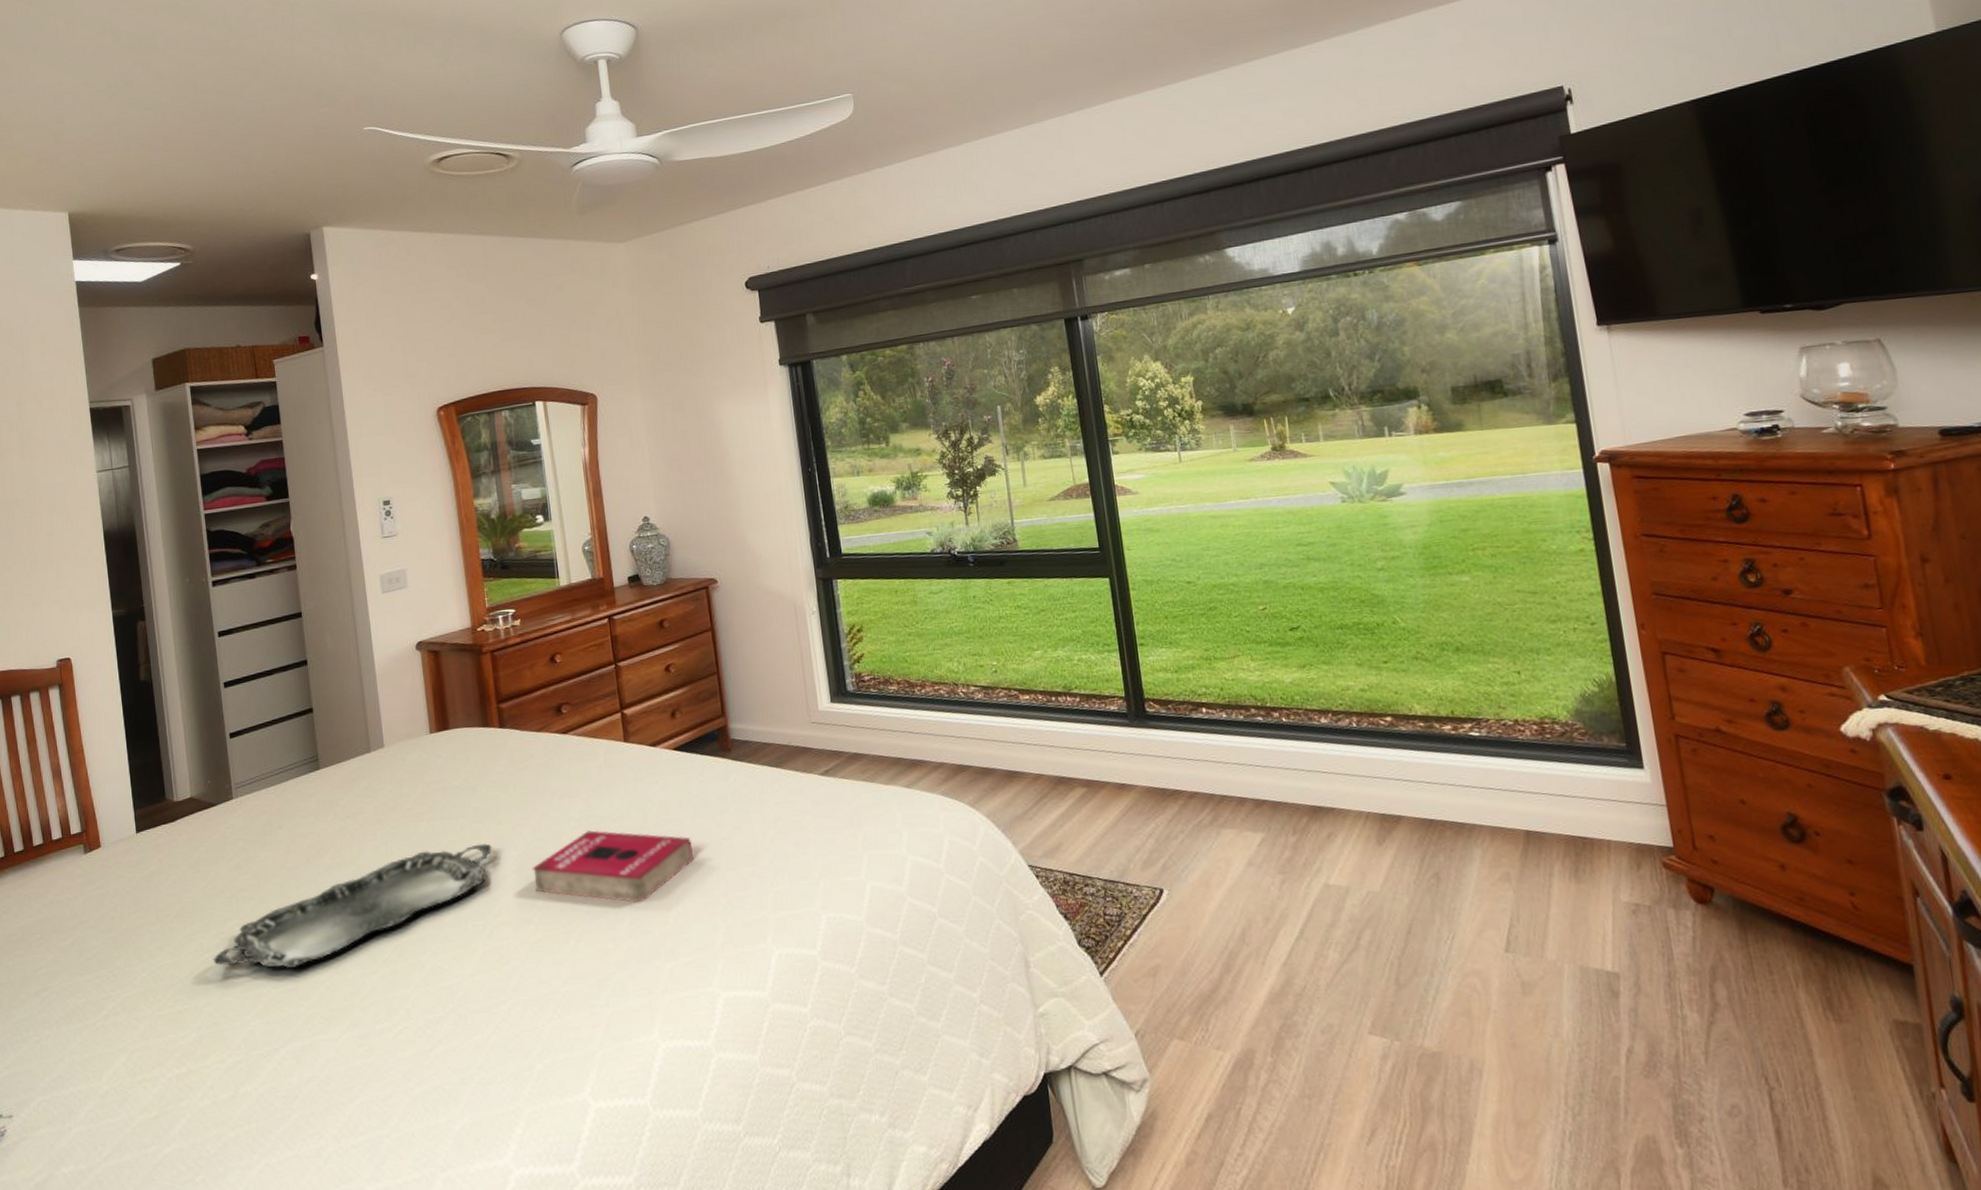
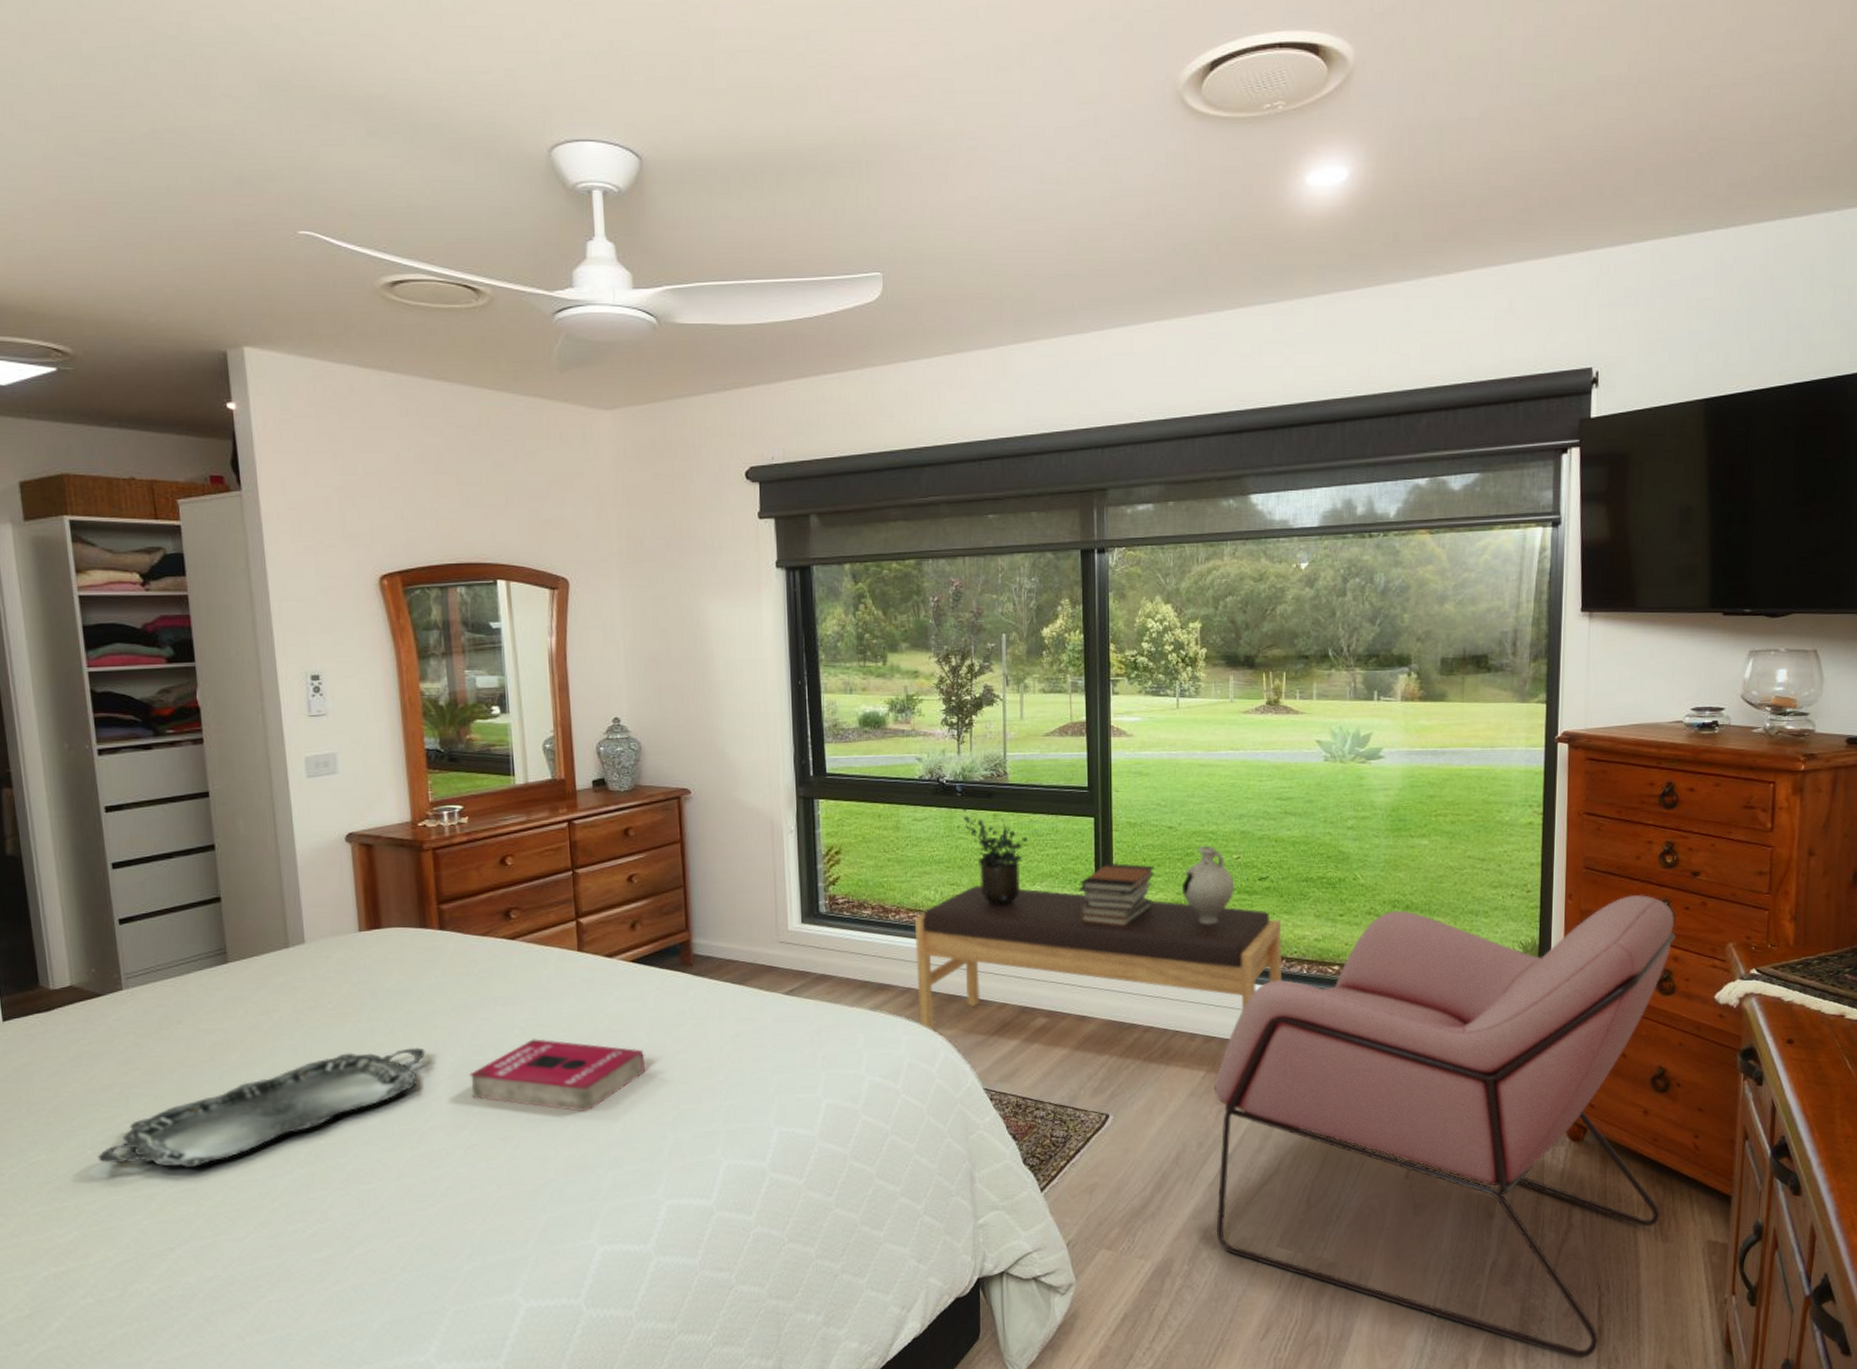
bench: none [940,654,1330,807] -> present [914,886,1283,1032]
potted plant: none [976,576,1045,673] -> present [962,807,1028,905]
book stack: none [1102,622,1180,688] -> present [1078,862,1156,926]
decorative vase: none [1208,599,1266,681] -> present [1181,846,1235,925]
armchair: none [1272,618,1826,1168] -> present [1214,894,1676,1359]

